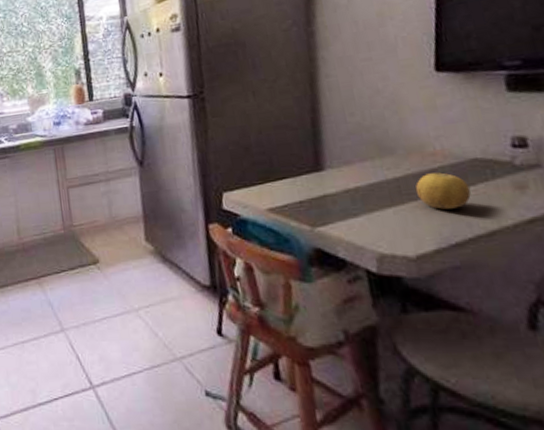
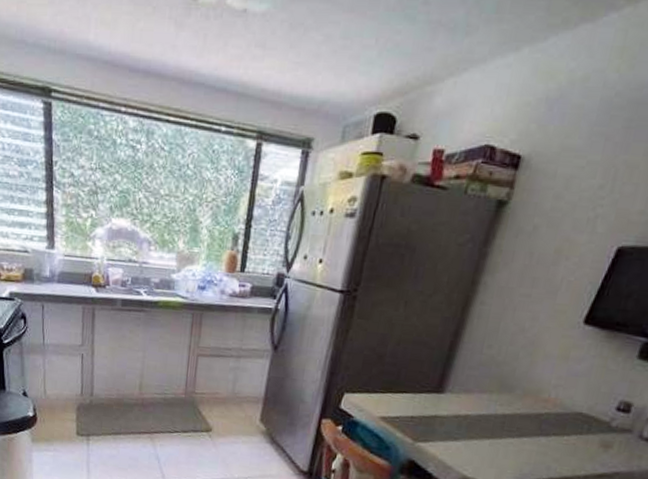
fruit: present [415,172,471,210] -> none [516,416,564,452]

